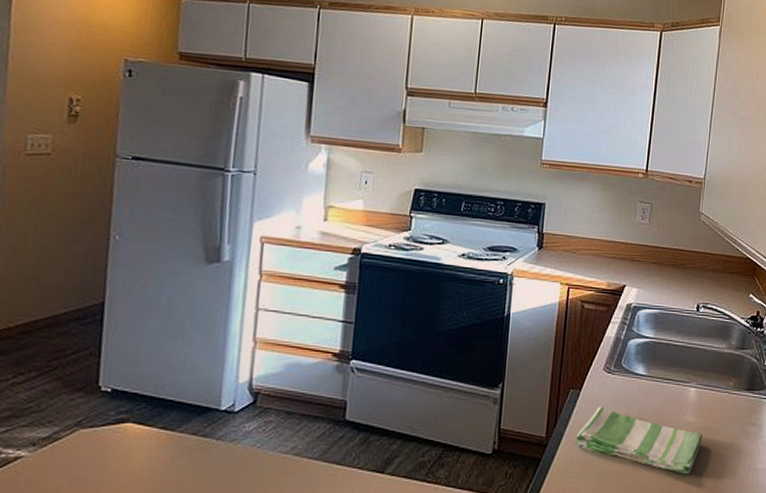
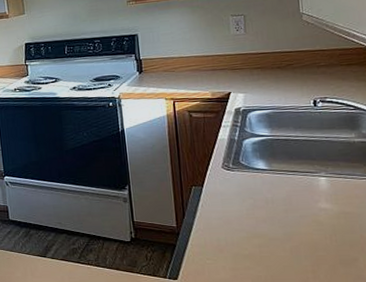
dish towel: present [575,407,702,475] -> none [205,199,343,256]

